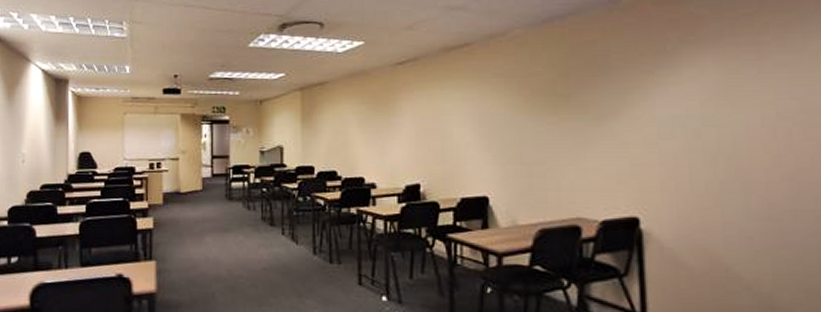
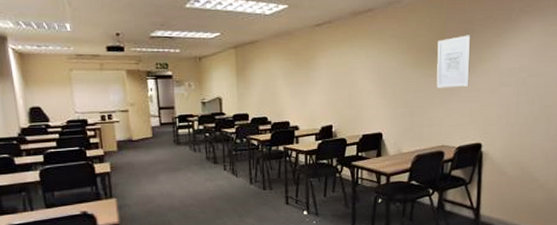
wall art: none [560,72,611,141] -> present [436,35,471,88]

